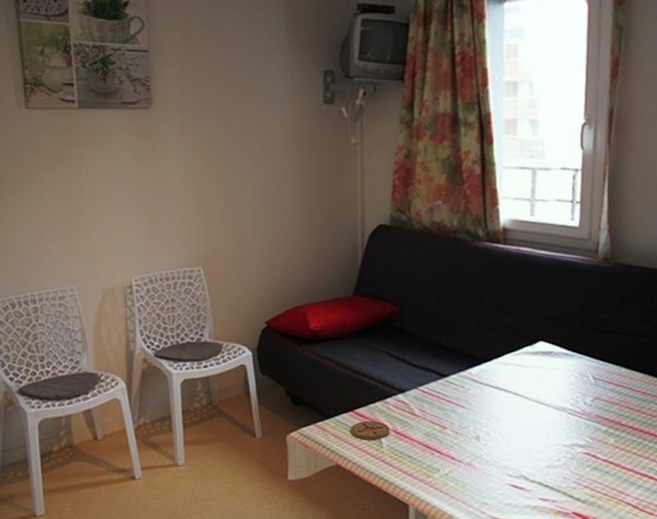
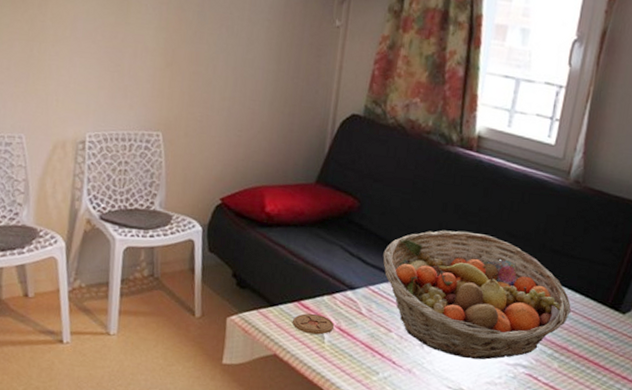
fruit basket: none [428,322,619,446] -> present [383,230,571,360]

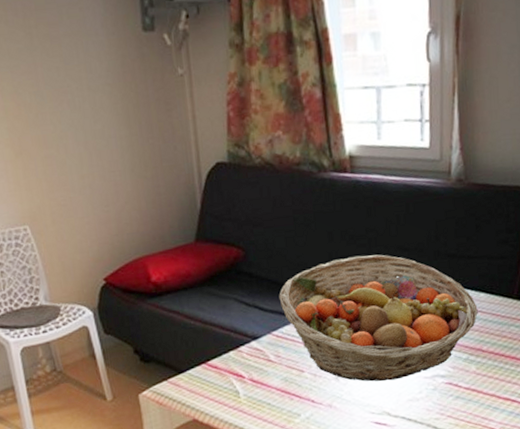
coaster: present [293,313,334,335] -> none [204,371,246,392]

